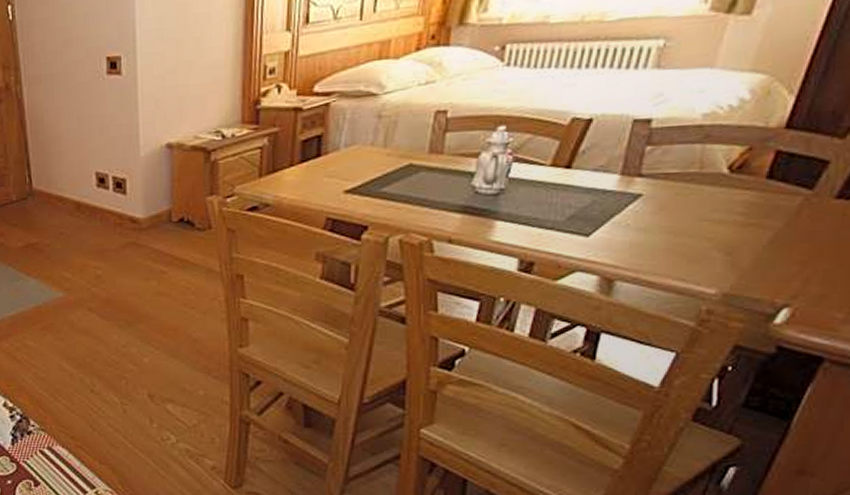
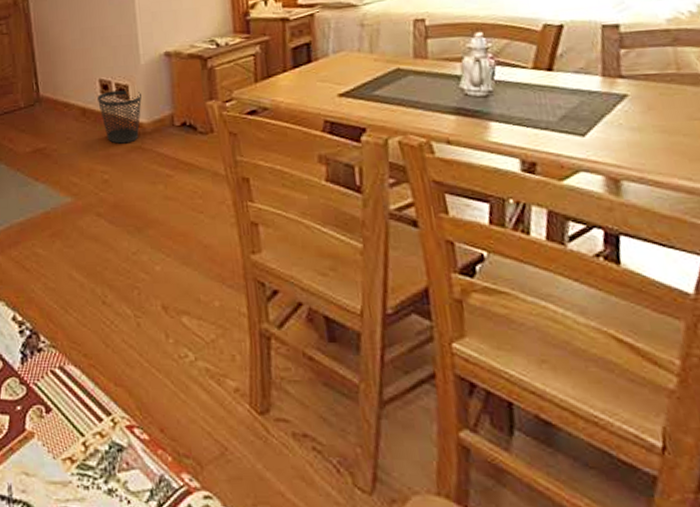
wastebasket: none [93,184,139,239] -> present [97,90,142,144]

